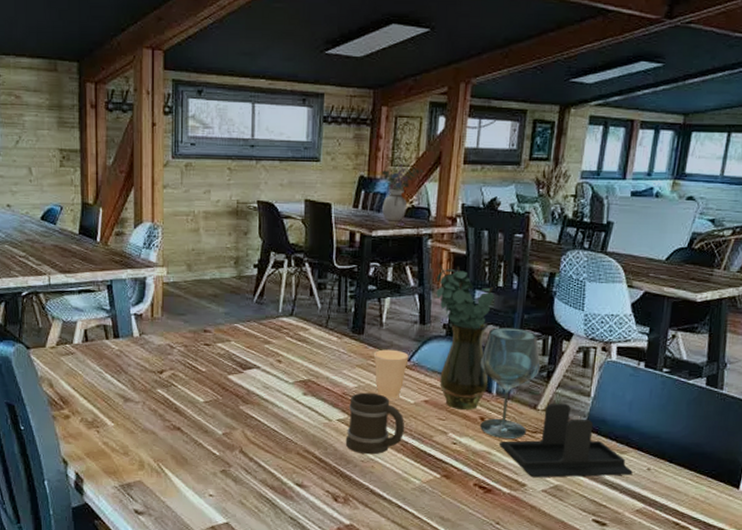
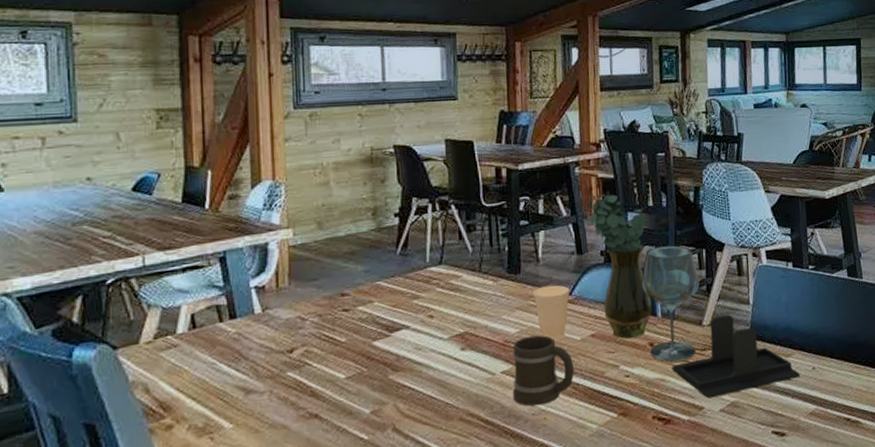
bouquet: present [381,157,424,222] -> none [521,89,564,153]

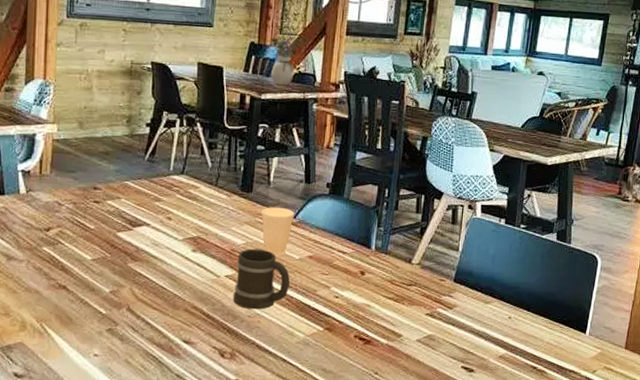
bouquet: none [521,89,564,153] -> present [271,27,310,86]
vase: present [588,190,653,339] -> none [320,126,374,264]
wine glass: present [641,245,700,362] -> none [360,187,415,292]
napkin holder: present [672,314,800,398] -> none [378,257,496,328]

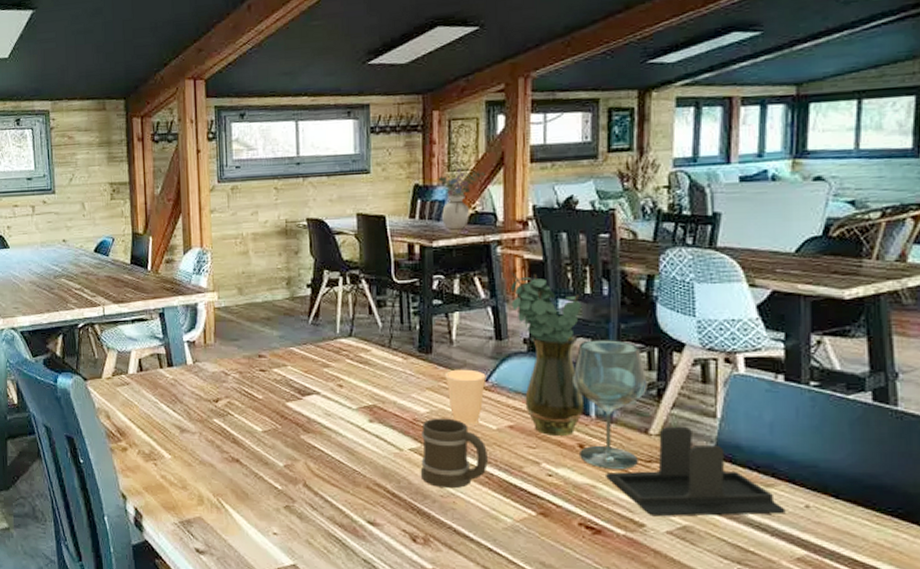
vase: none [320,126,374,264] -> present [511,272,585,436]
wine glass: none [360,187,415,292] -> present [571,340,648,470]
napkin holder: none [378,257,496,328] -> present [606,426,786,517]

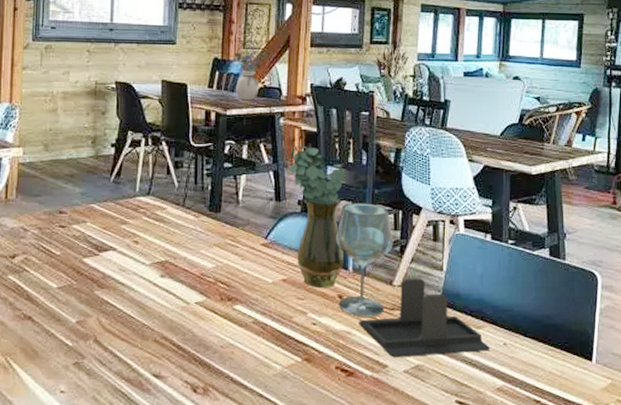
mug: present [420,418,489,489] -> none [204,272,264,339]
cup: present [444,369,486,427] -> none [230,227,266,280]

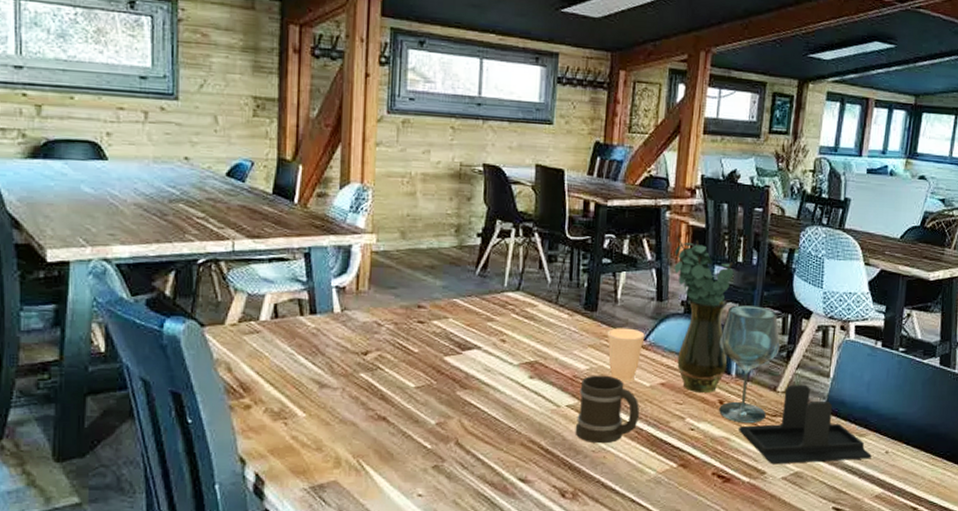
mug: none [204,272,264,339] -> present [575,375,640,444]
cup: none [230,227,266,280] -> present [607,328,645,384]
bouquet: present [234,41,274,101] -> none [618,124,663,192]

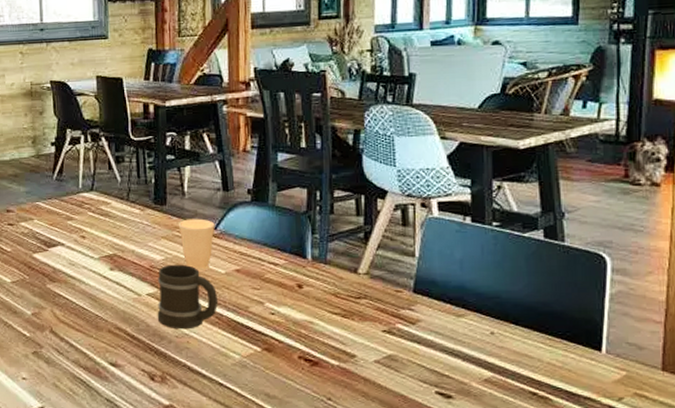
vase: present [674,237,734,393] -> none [236,129,302,277]
wine glass: present [719,305,780,424] -> none [290,189,356,307]
napkin holder: present [739,384,872,465] -> none [321,265,474,348]

